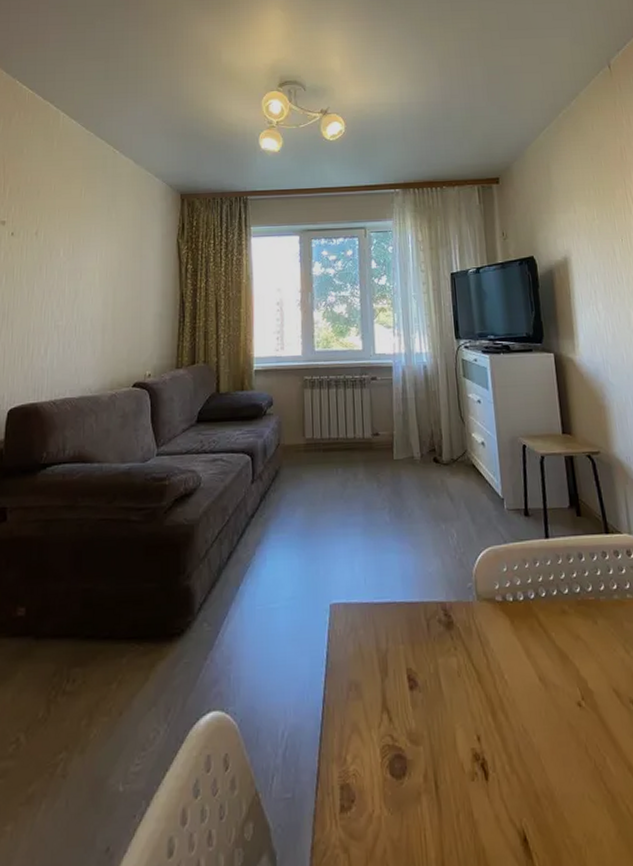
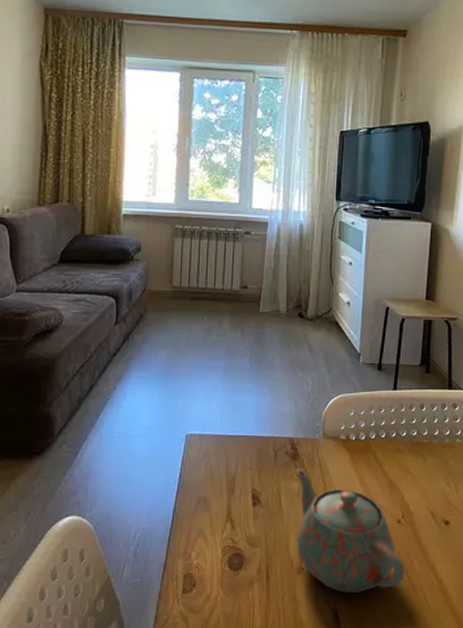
teapot: none [452,639,599,808] -> present [295,468,405,594]

